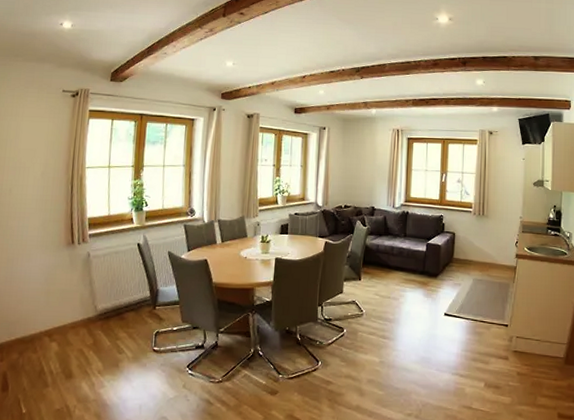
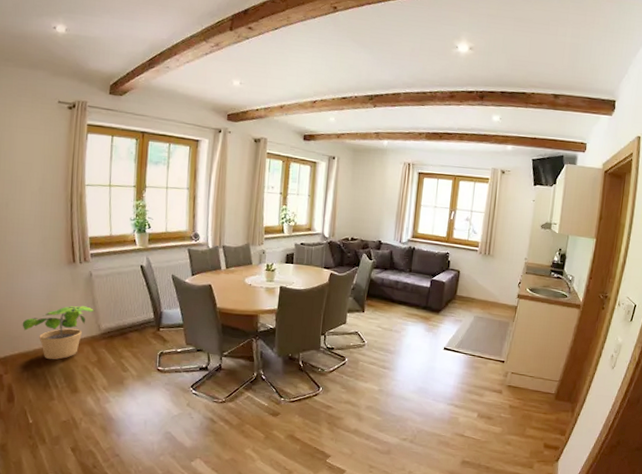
potted plant: none [19,287,92,345] -> present [22,306,95,360]

